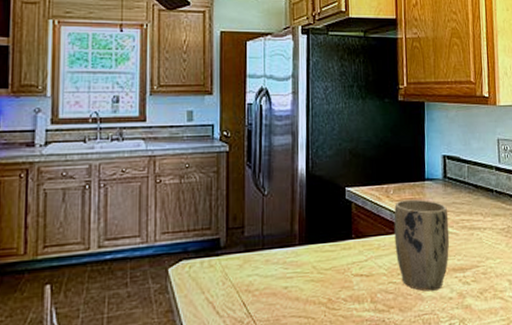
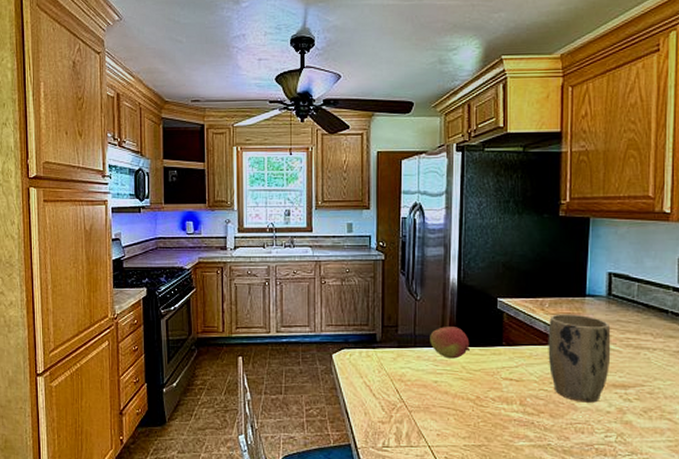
fruit: none [279,222,320,259] -> present [430,327,470,359]

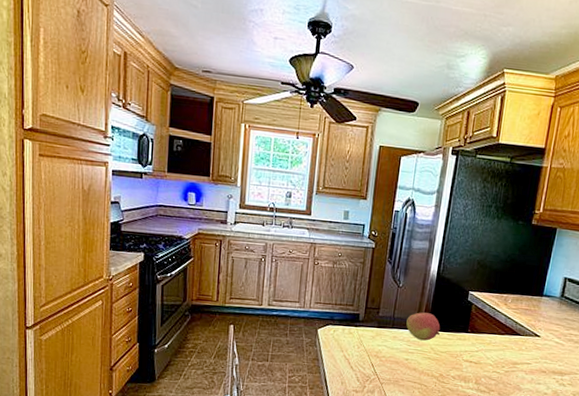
plant pot: present [548,314,611,403] -> none [503,309,559,385]

